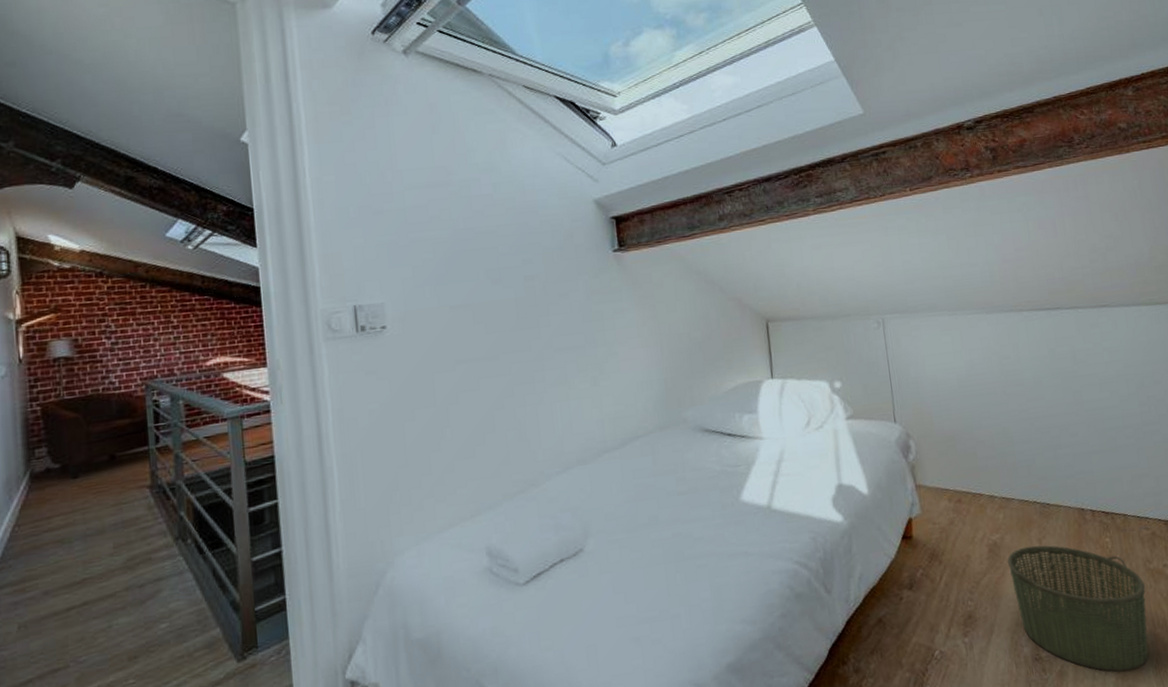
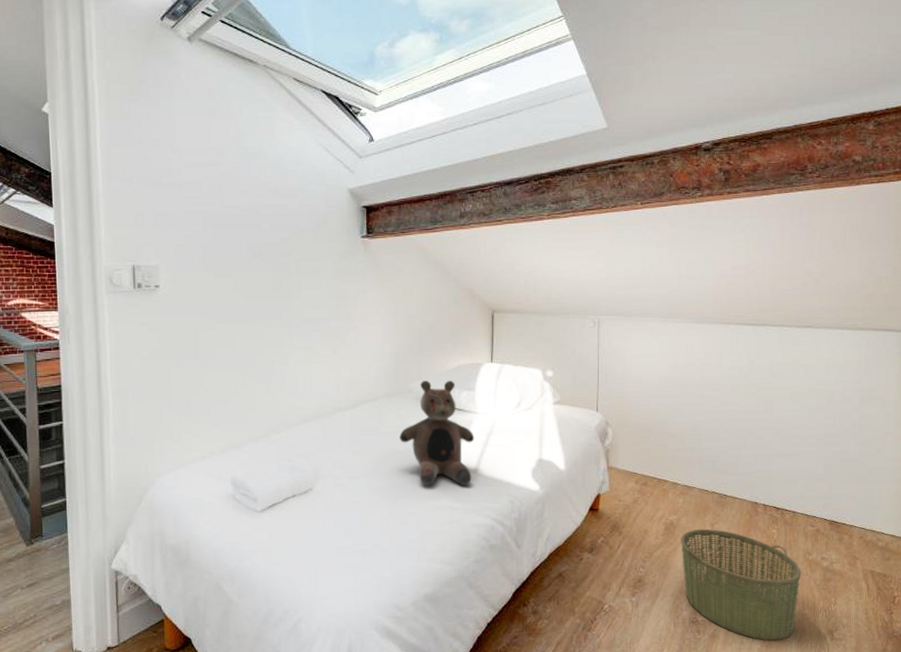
teddy bear: none [678,403,766,530] -> present [399,380,475,485]

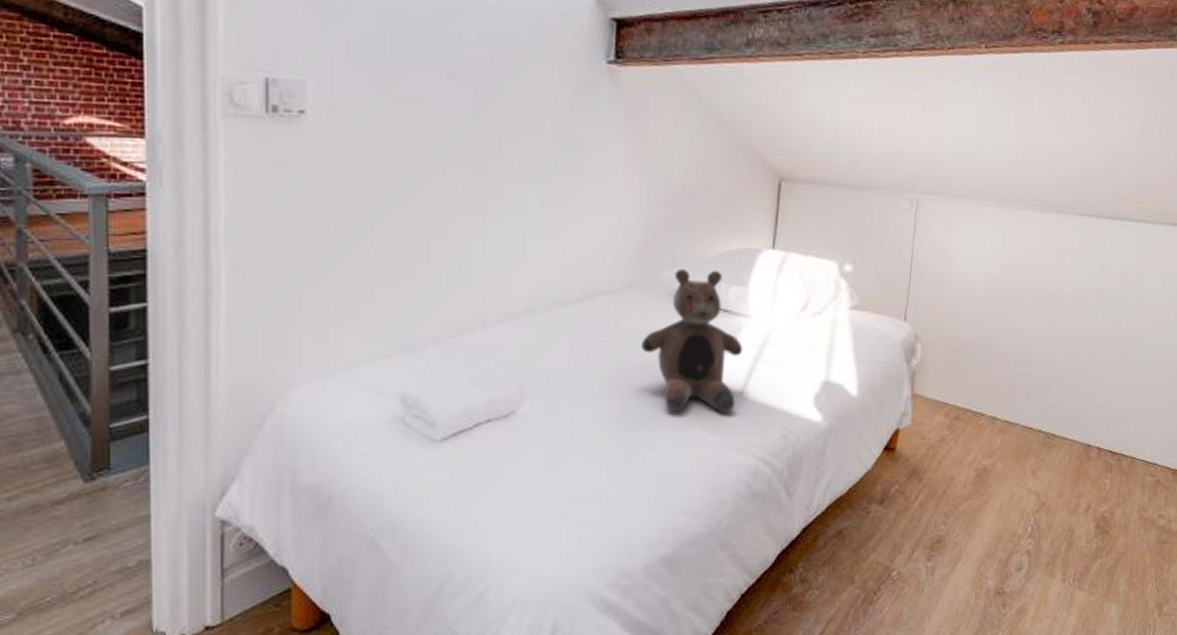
basket: present [681,528,801,641] -> none [992,476,1133,617]

